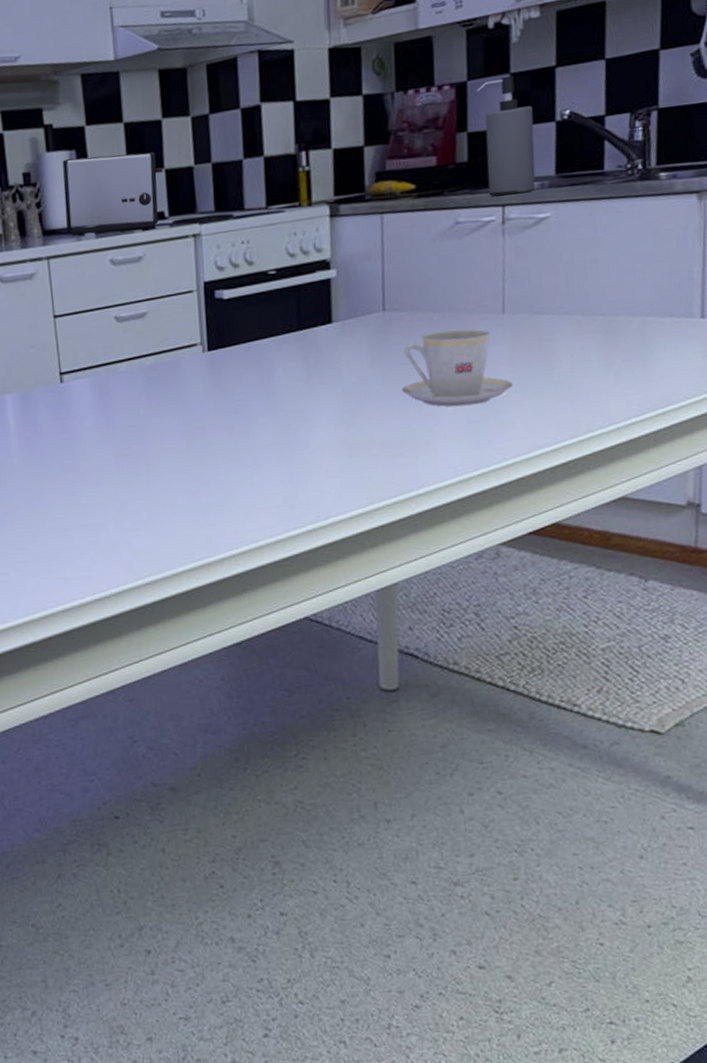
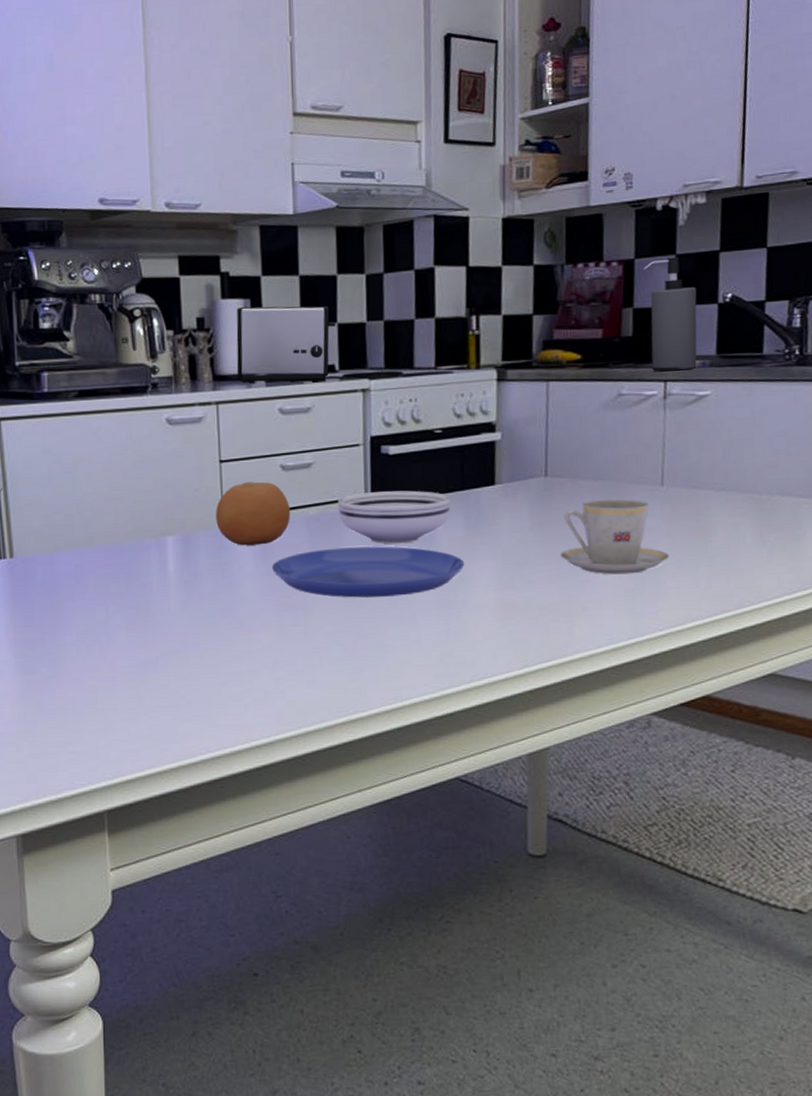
fruit: none [52,334,128,400] -> present [216,481,291,546]
plate: none [110,391,305,446] -> present [271,546,465,598]
bowl: none [173,334,289,389] -> present [337,490,452,544]

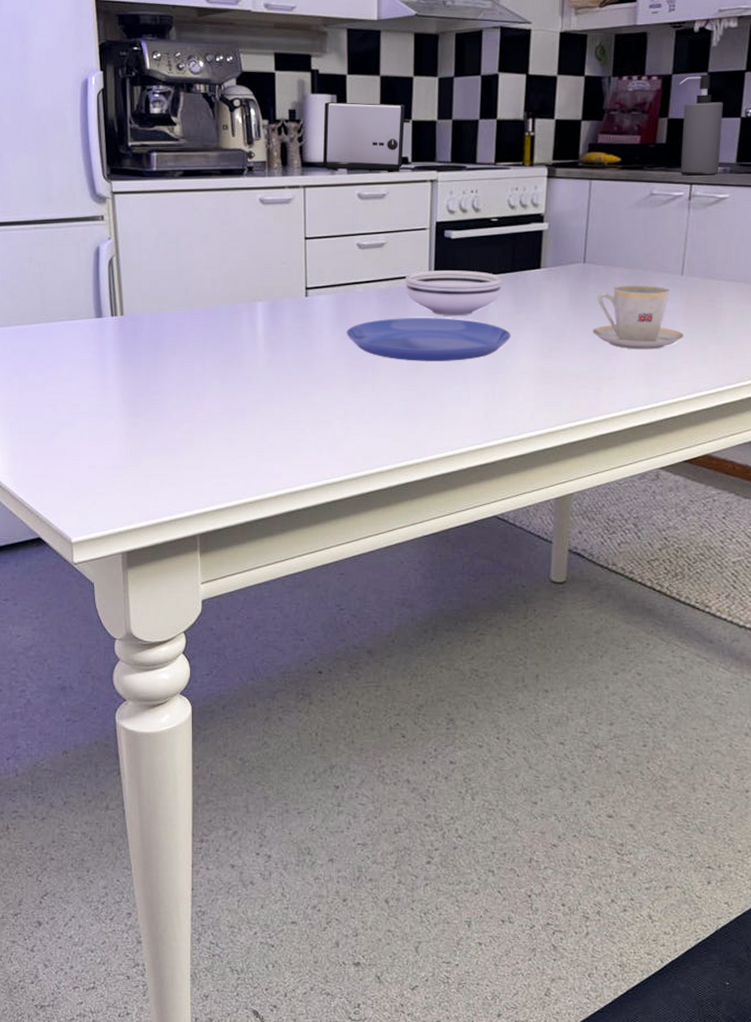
fruit: present [216,481,291,546] -> none [300,257,365,313]

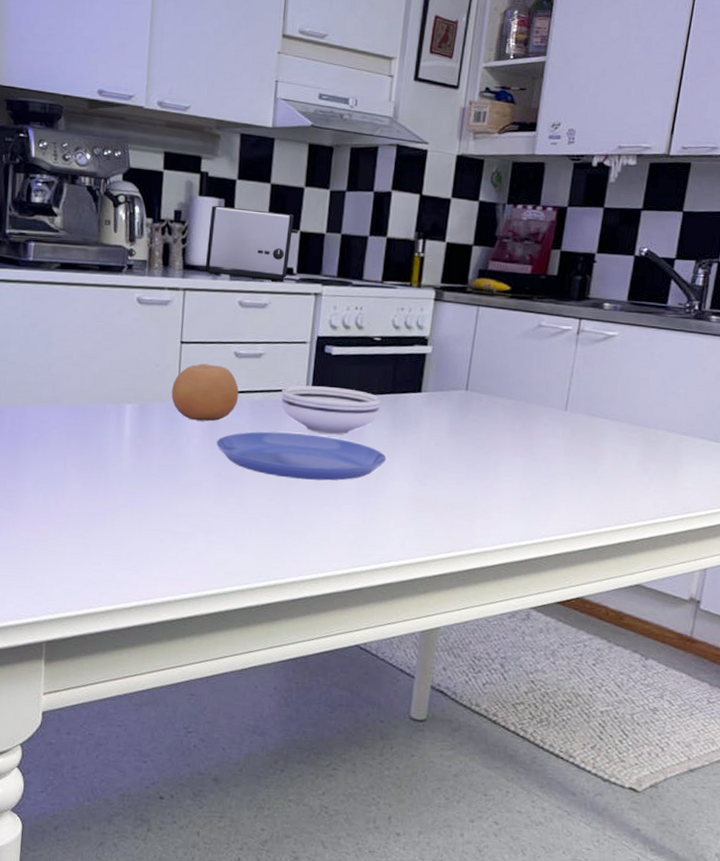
fruit: none [300,257,365,313] -> present [171,363,239,421]
teacup: present [592,284,684,350] -> none [470,415,564,485]
soap dispenser: present [679,74,723,176] -> none [570,209,617,311]

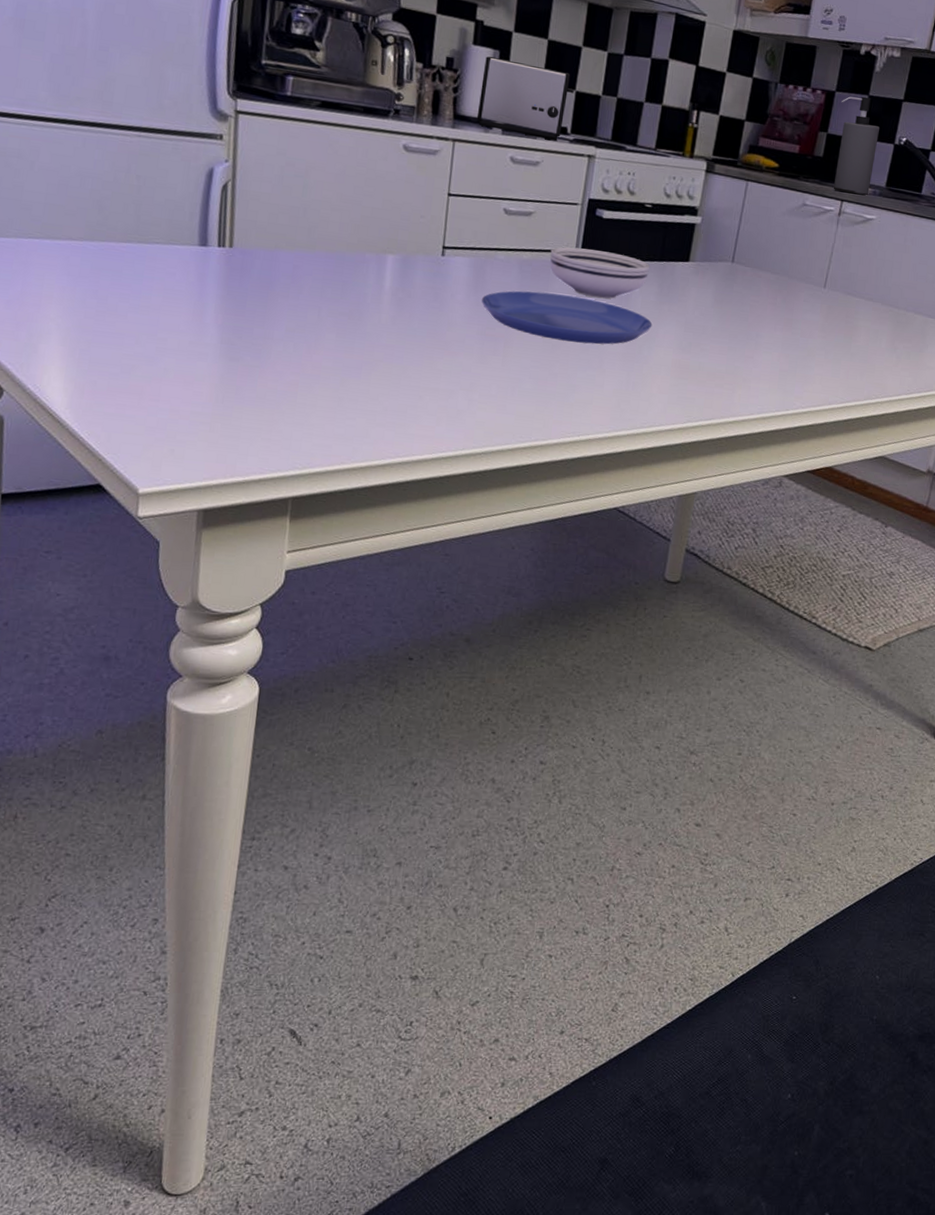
fruit: present [171,363,239,421] -> none [436,218,507,278]
soap dispenser: none [570,209,617,311] -> present [833,96,880,195]

